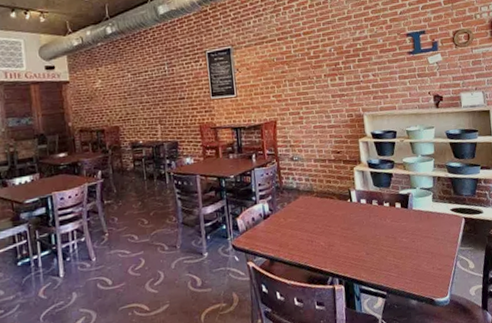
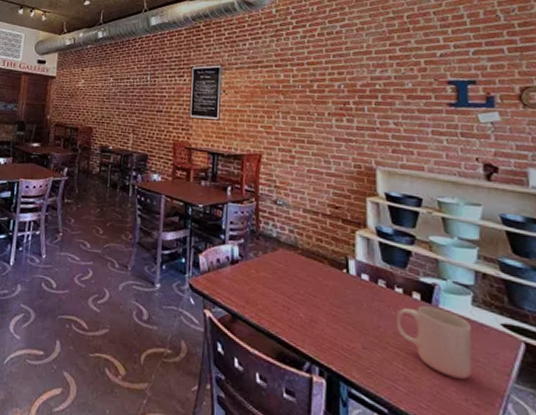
cup: none [386,210,436,256] -> present [396,305,473,379]

